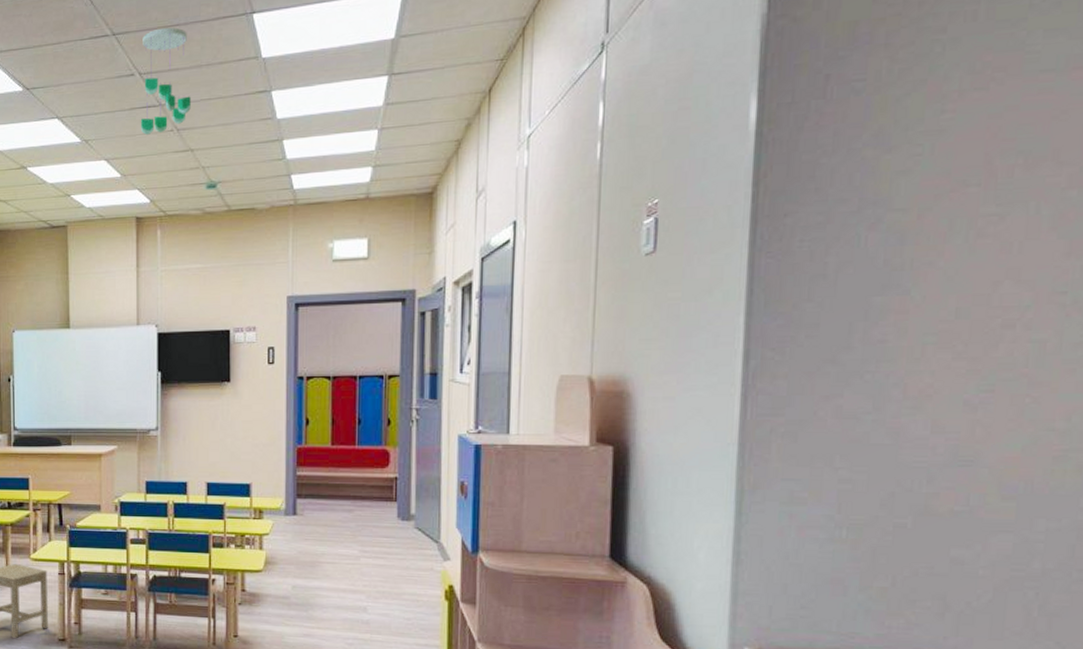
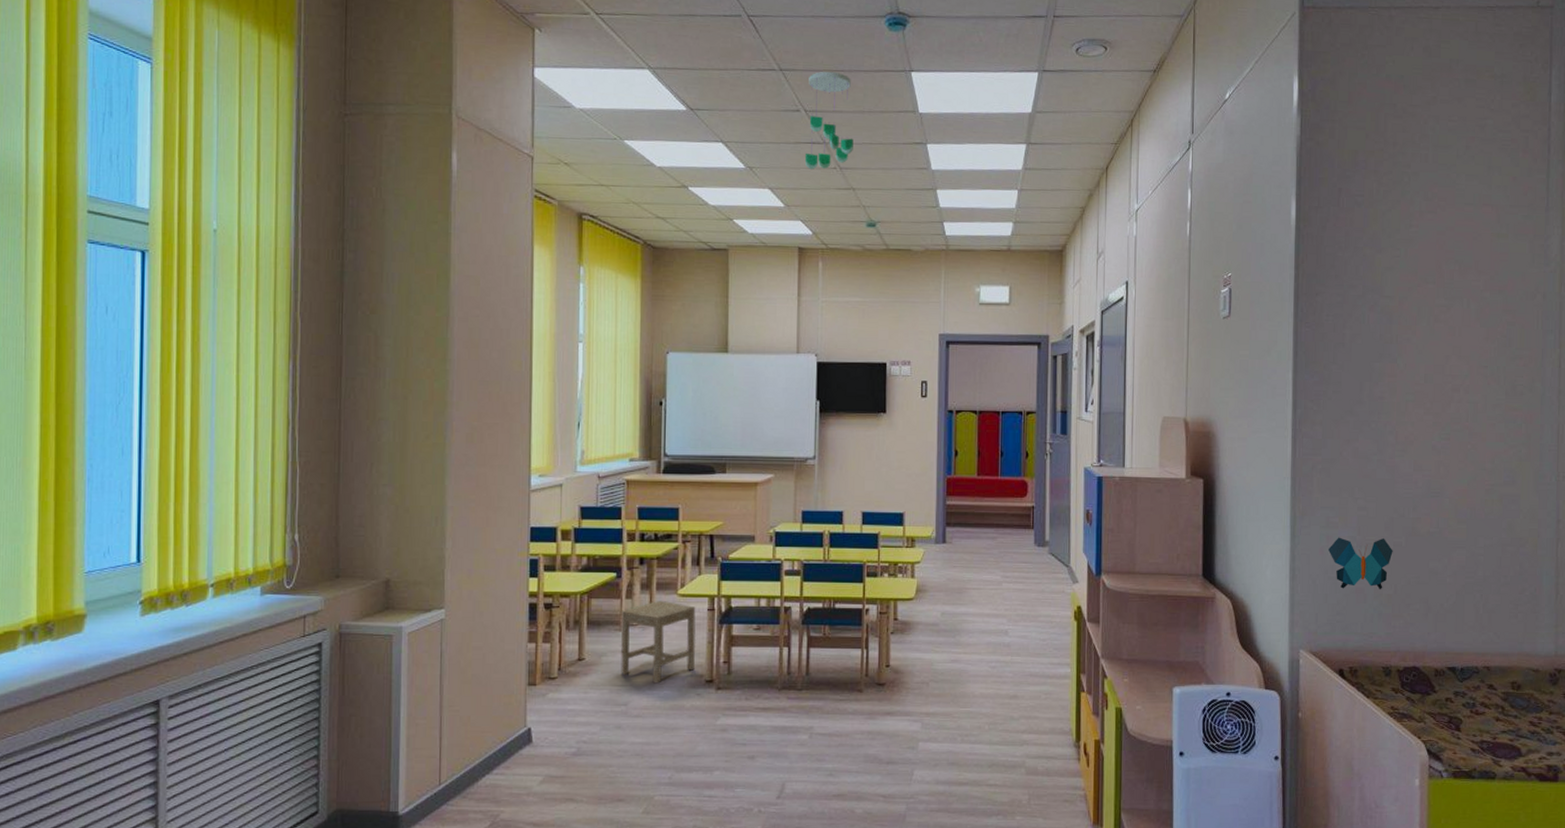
decorative butterfly: none [791,515,892,582] -> present [1329,537,1393,590]

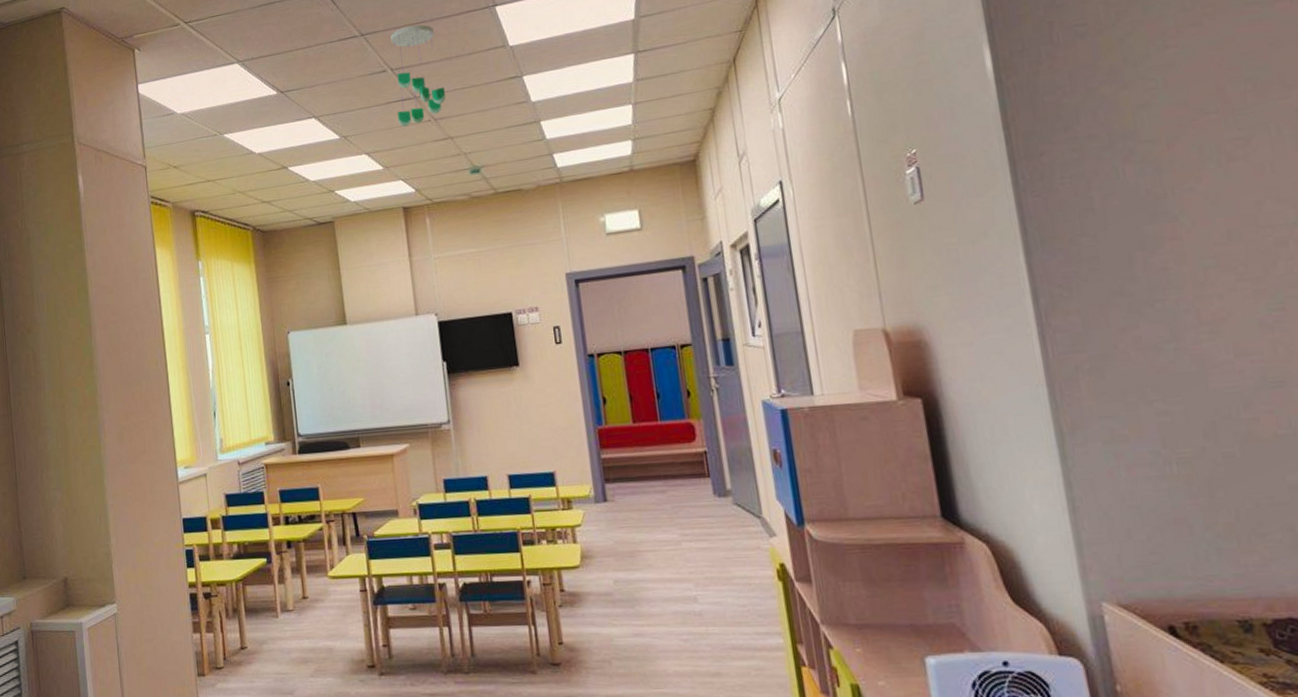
stool: present [621,600,696,684] -> none [276,583,355,671]
decorative butterfly: present [1329,537,1393,590] -> none [1120,448,1224,520]

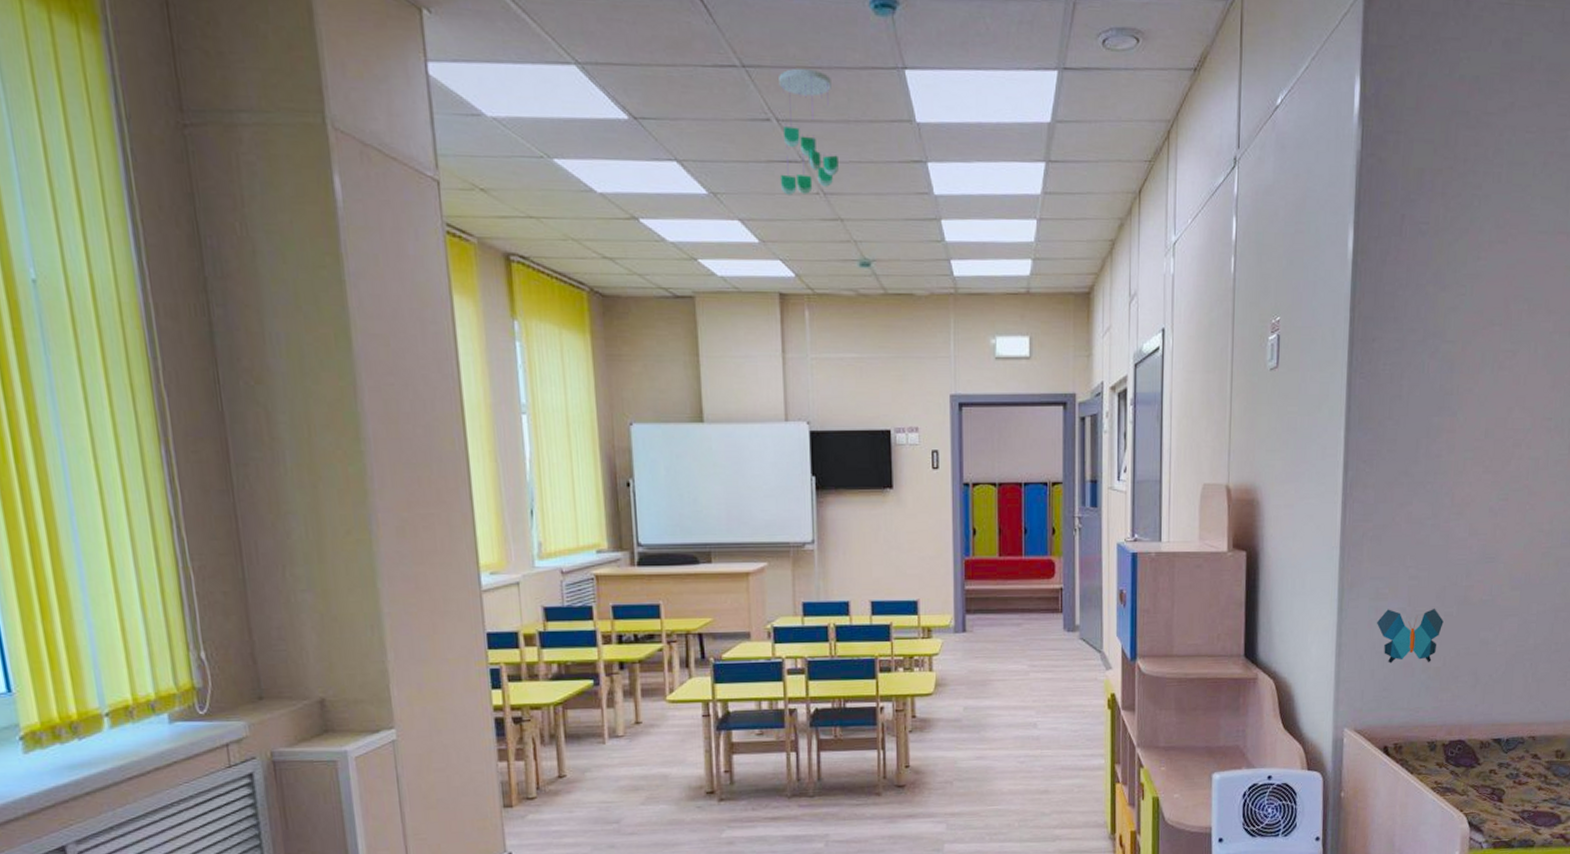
decorative butterfly: none [1120,448,1224,520] -> present [1377,608,1444,664]

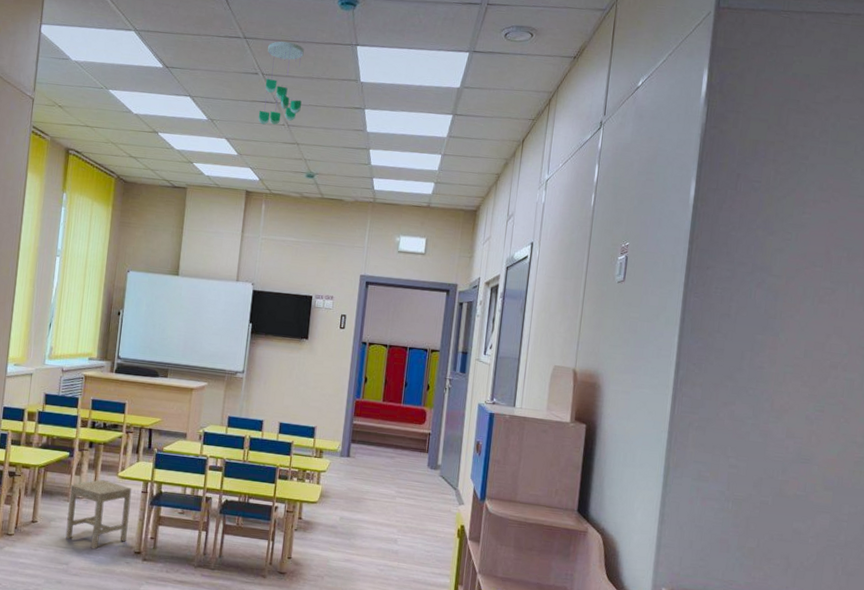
stool: none [604,707,692,798] -> present [65,479,132,549]
decorative butterfly: present [1377,608,1444,664] -> none [697,490,759,543]

